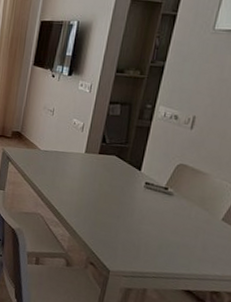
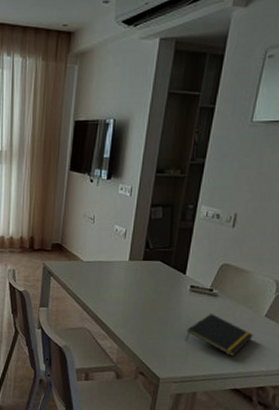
notepad: none [138,212,209,257] -> present [185,314,253,356]

